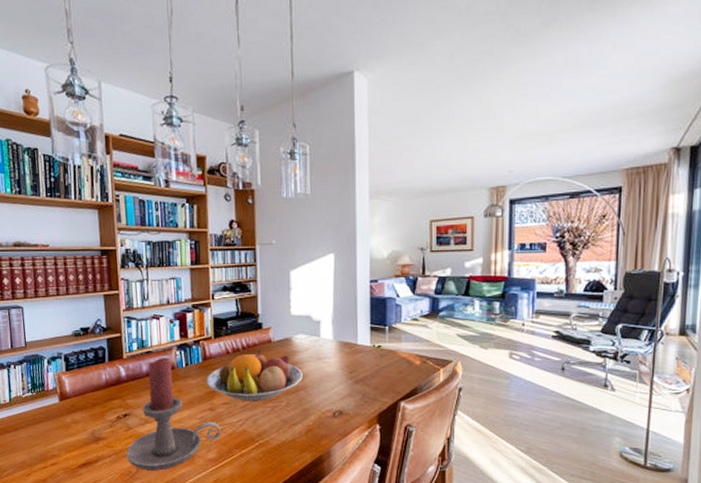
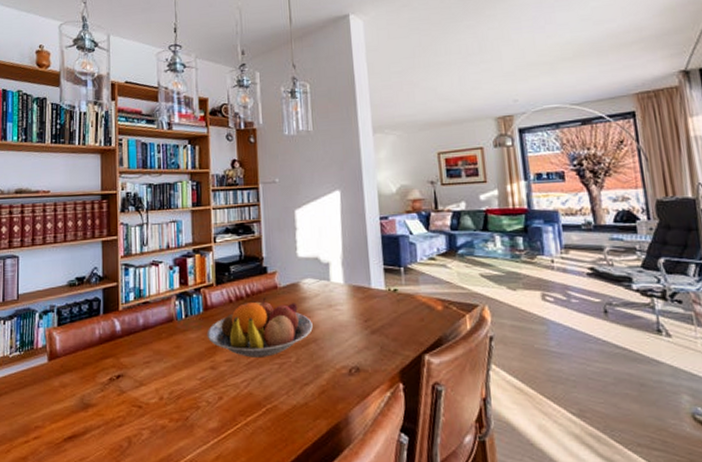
candle holder: present [126,358,222,470] -> none [118,309,224,444]

